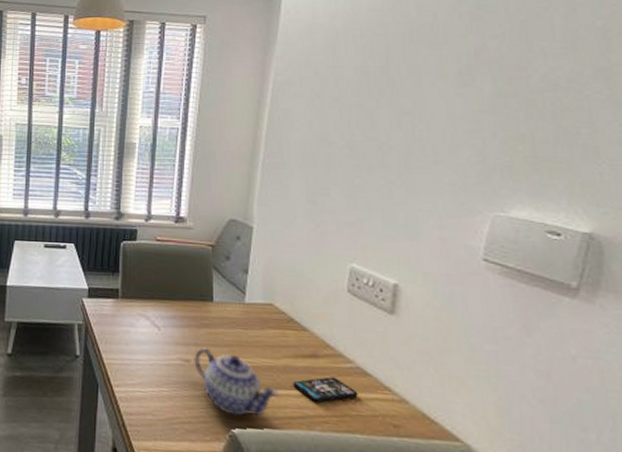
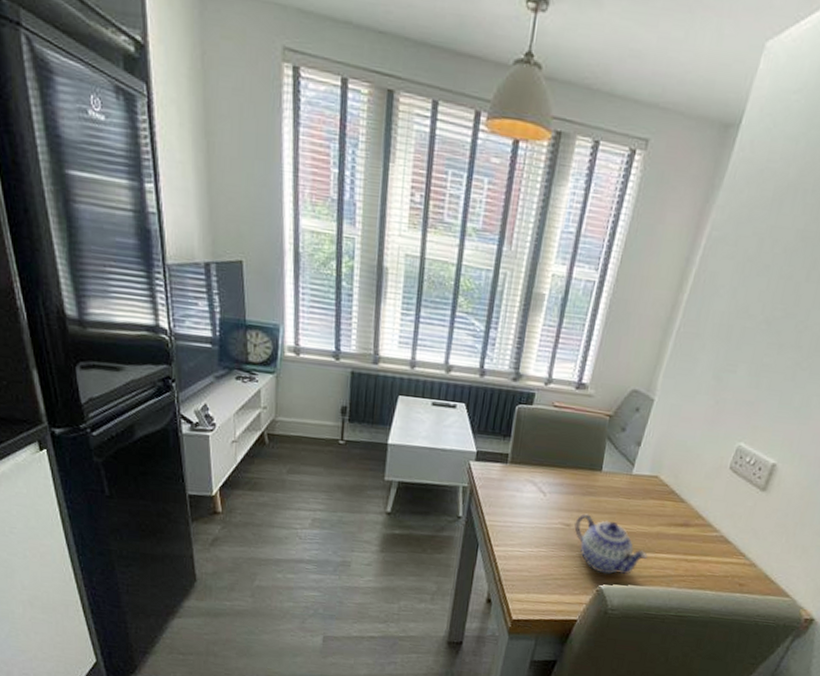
smartphone: present [293,376,358,403] -> none [661,543,717,565]

